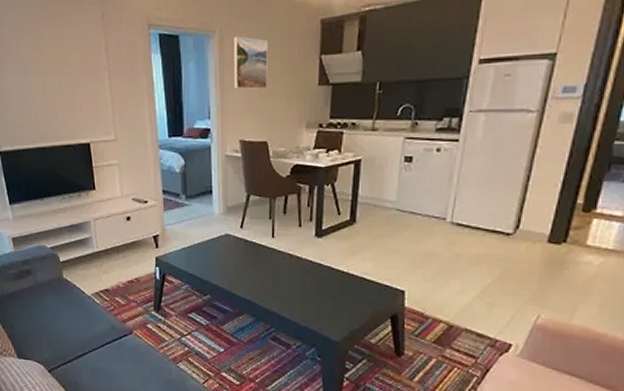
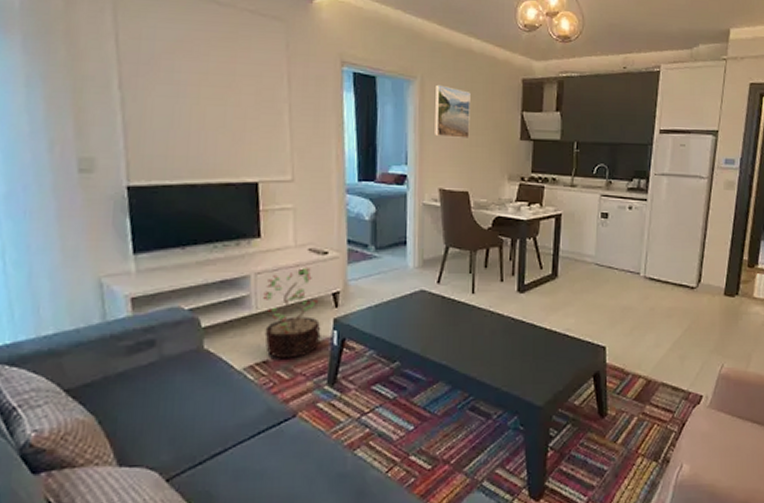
decorative plant: none [101,215,147,289] -> present [263,268,321,359]

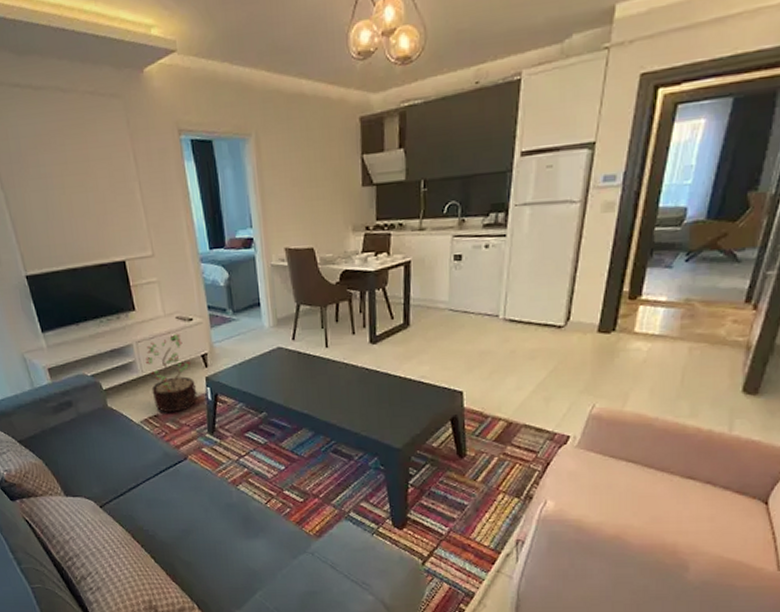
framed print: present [435,84,471,138] -> none [271,138,310,195]

